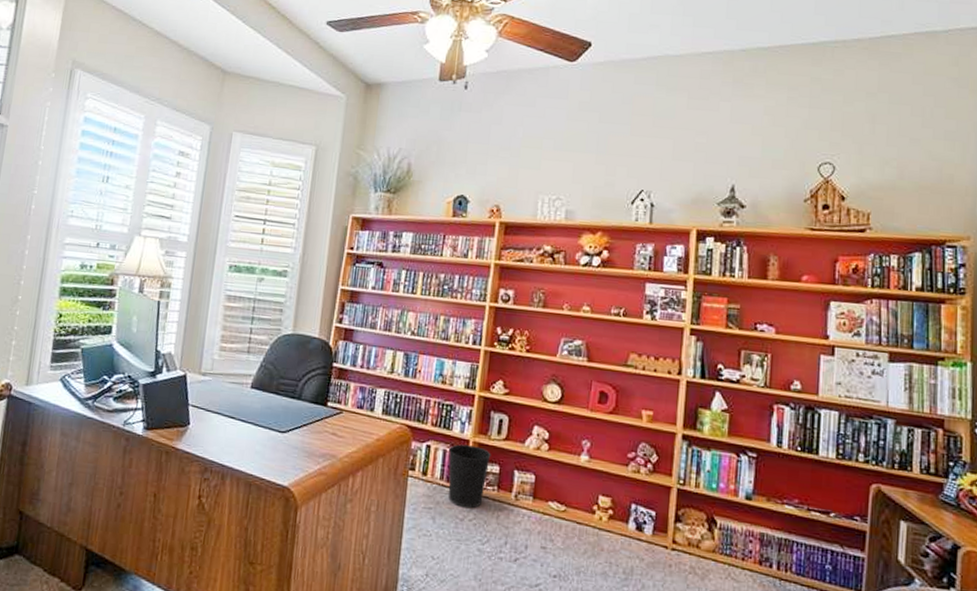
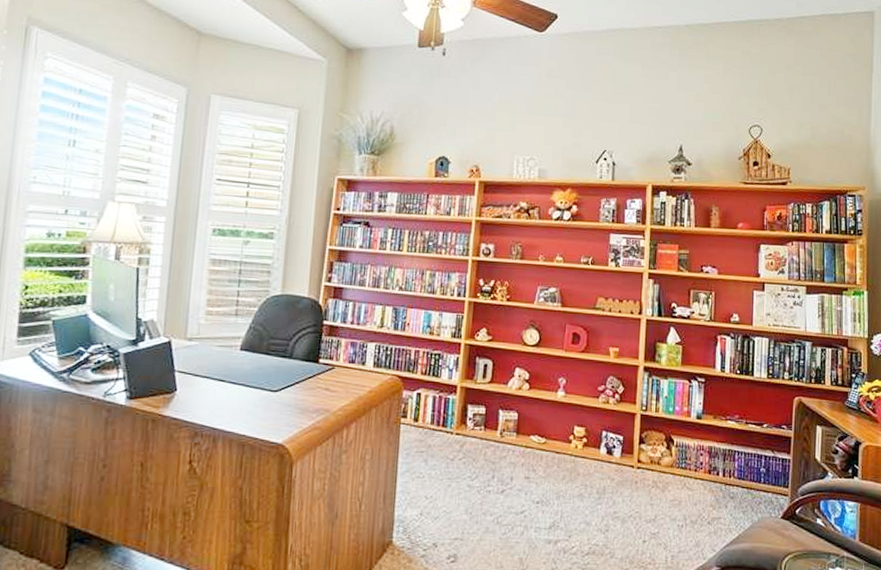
wastebasket: present [448,444,491,509] -> none [438,390,478,449]

